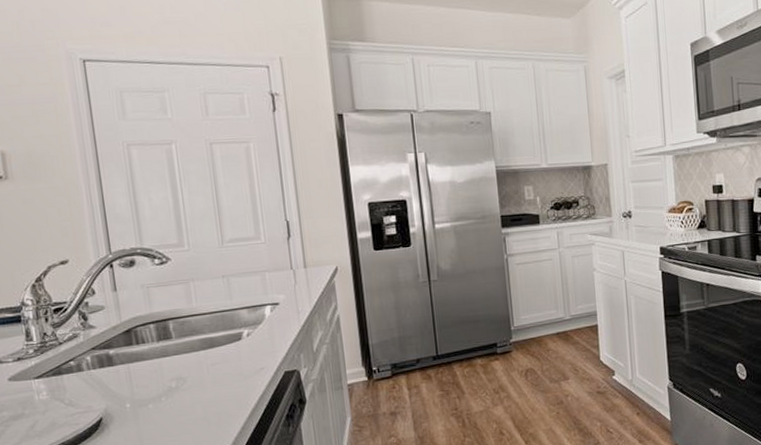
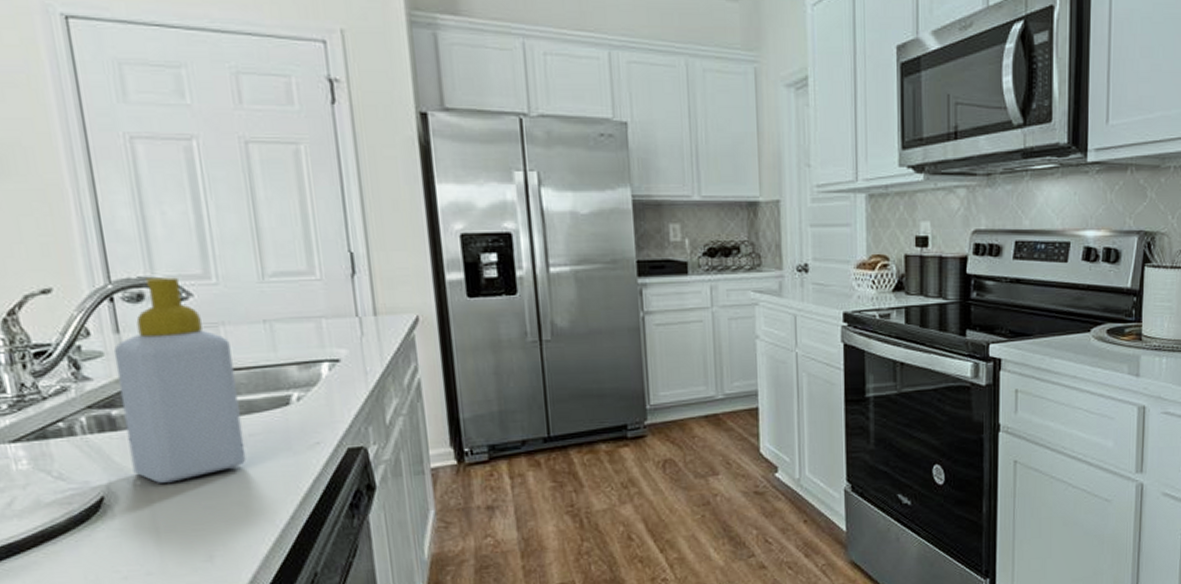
soap bottle: none [112,247,209,405] -> present [113,277,246,483]

